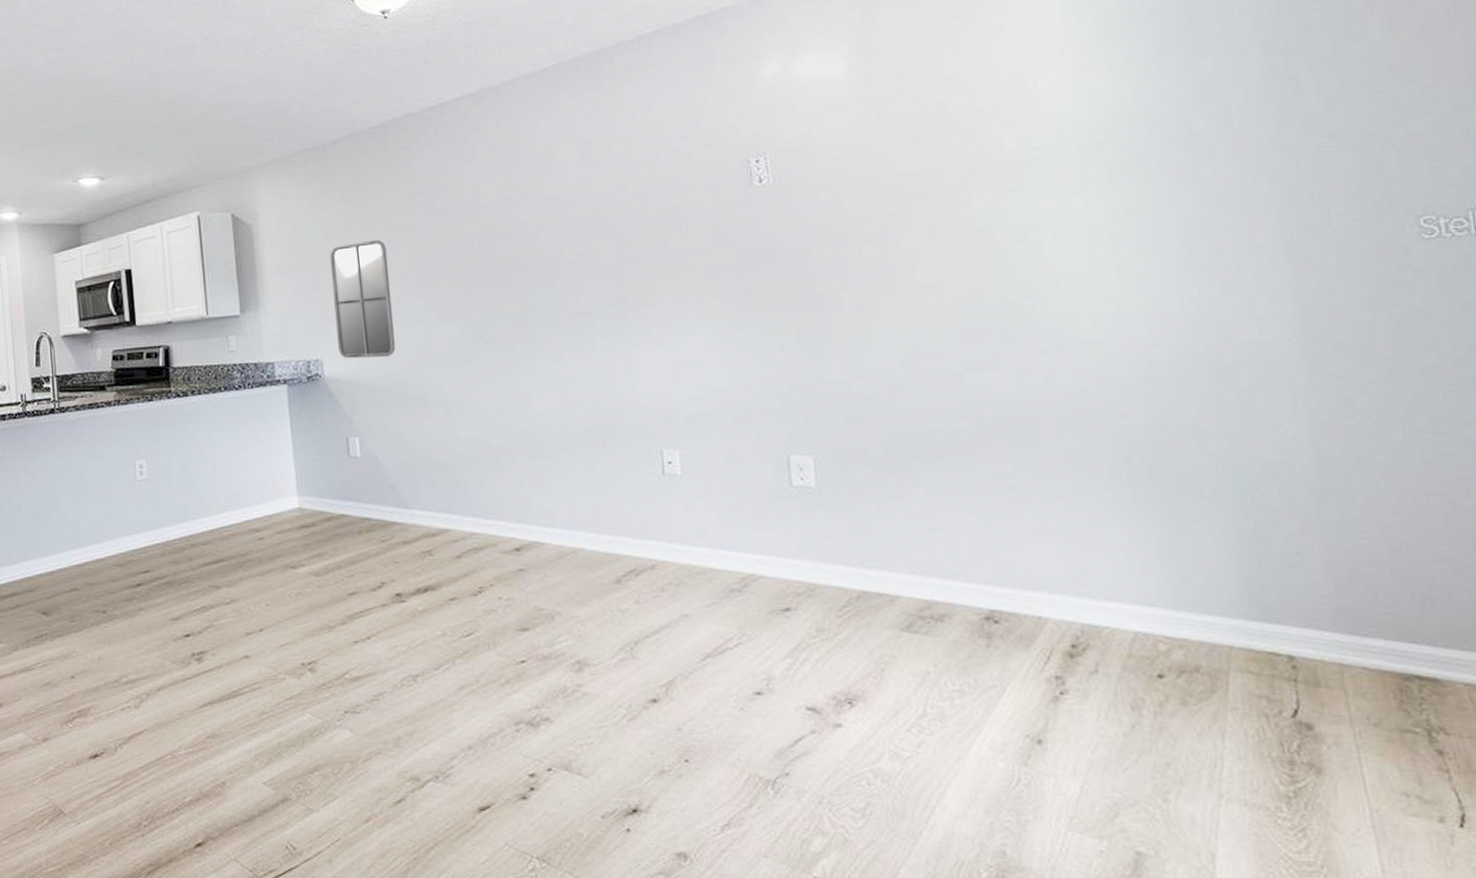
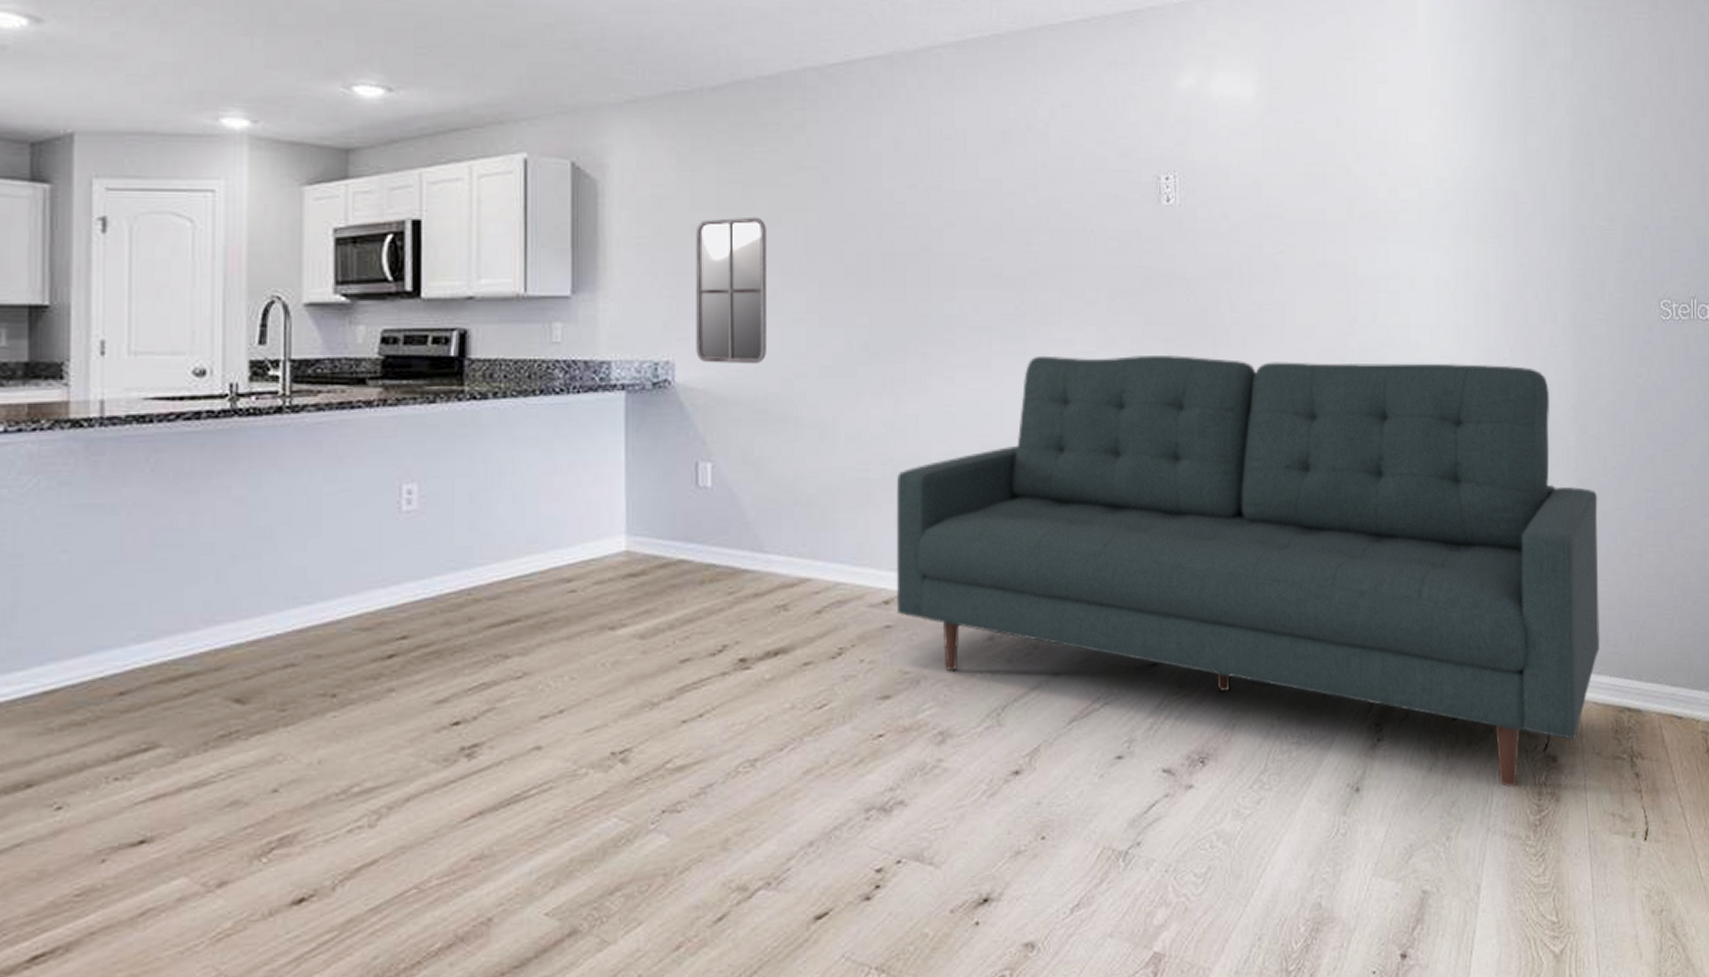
sofa: none [517,304,1366,754] -> present [896,354,1601,788]

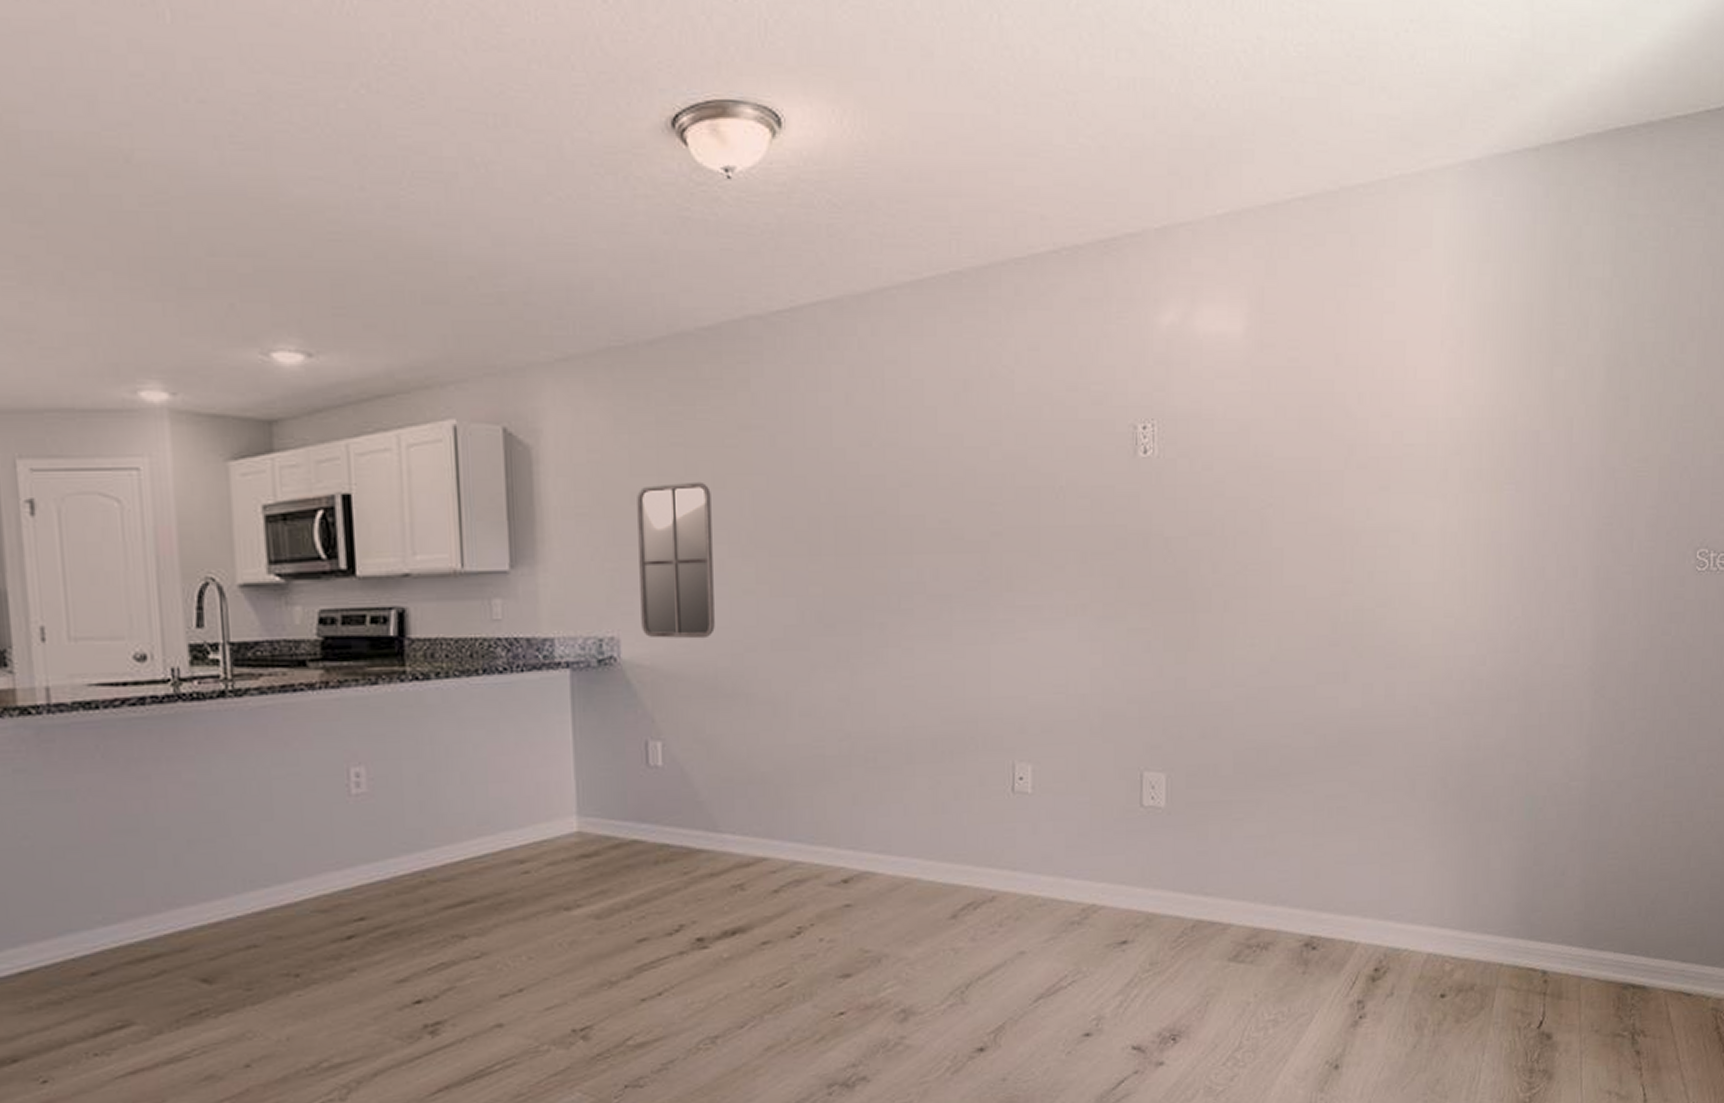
sofa: present [896,354,1601,788] -> none [853,619,1612,1065]

